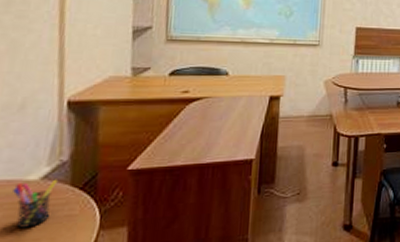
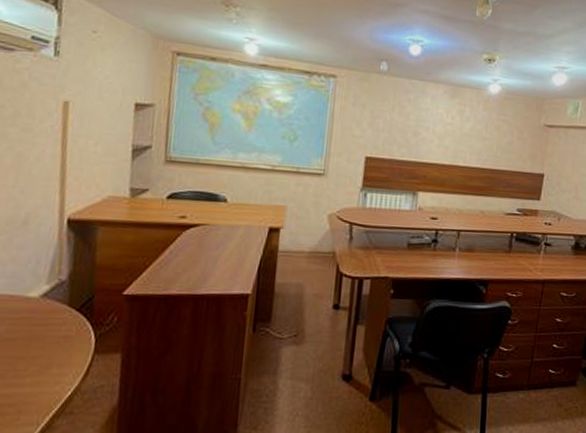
pen holder: present [11,179,57,228] -> none [13,298,56,345]

